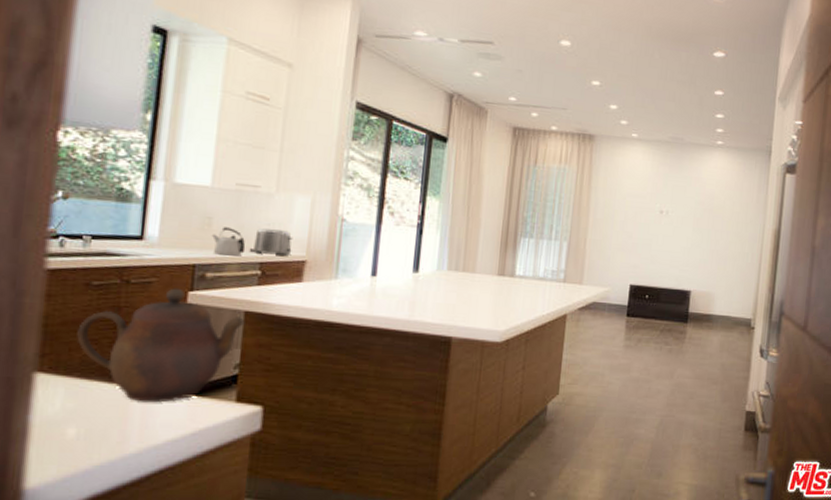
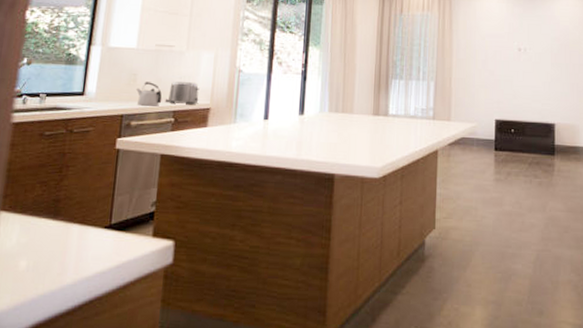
teapot: present [76,288,245,403] -> none [31,135,161,238]

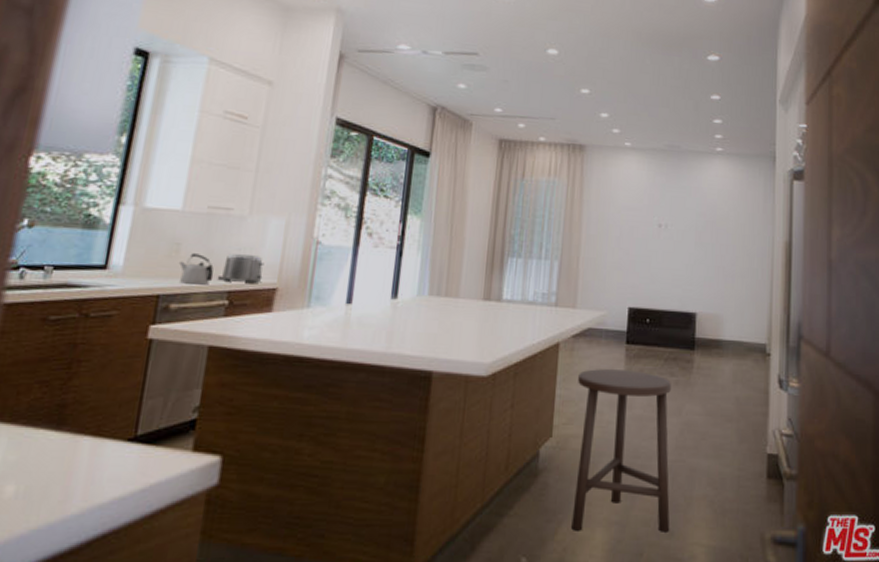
bar stool: none [455,172,540,311] -> present [571,369,671,532]

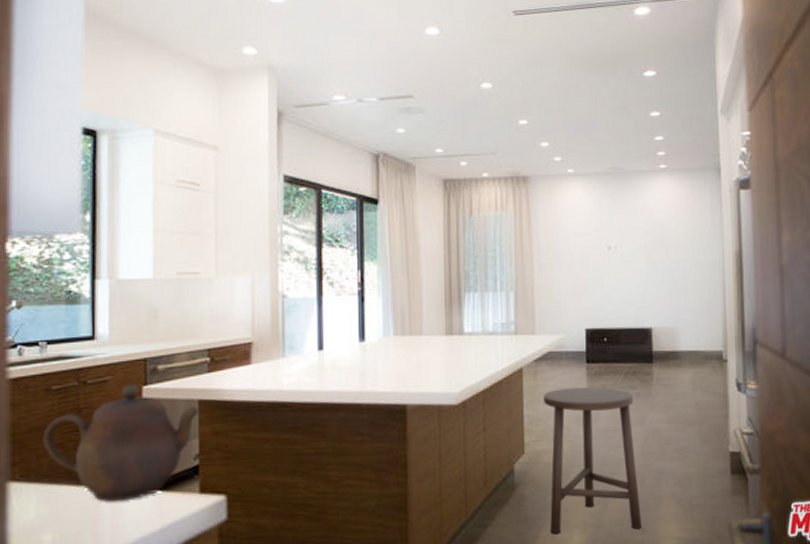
teapot: none [26,321,208,454] -> present [43,384,200,503]
kettle: present [178,253,214,285] -> none [158,317,193,346]
toaster: present [217,254,265,284] -> none [196,314,237,341]

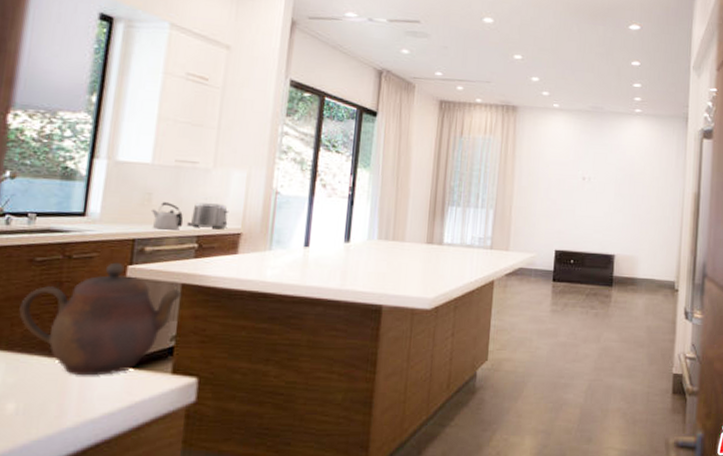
kettle: none [158,317,193,346] -> present [150,202,184,230]
toaster: none [196,314,237,341] -> present [186,203,229,230]
bar stool: present [544,387,643,535] -> none [504,303,592,439]

